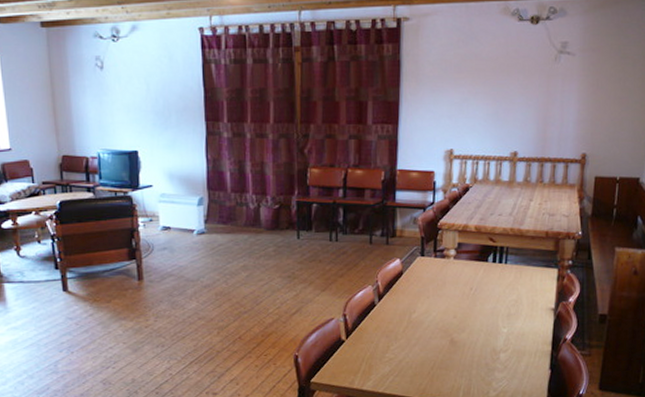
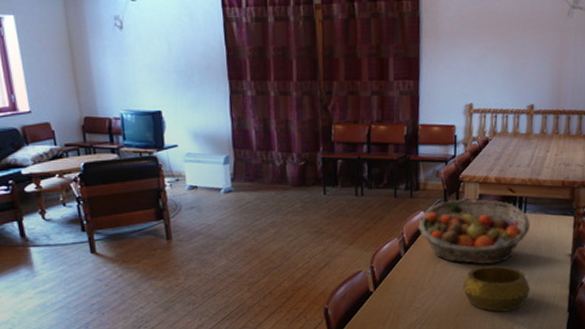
fruit basket: none [393,248,511,317] -> present [418,199,530,265]
decorative bowl: none [438,317,511,367] -> present [462,265,531,312]

